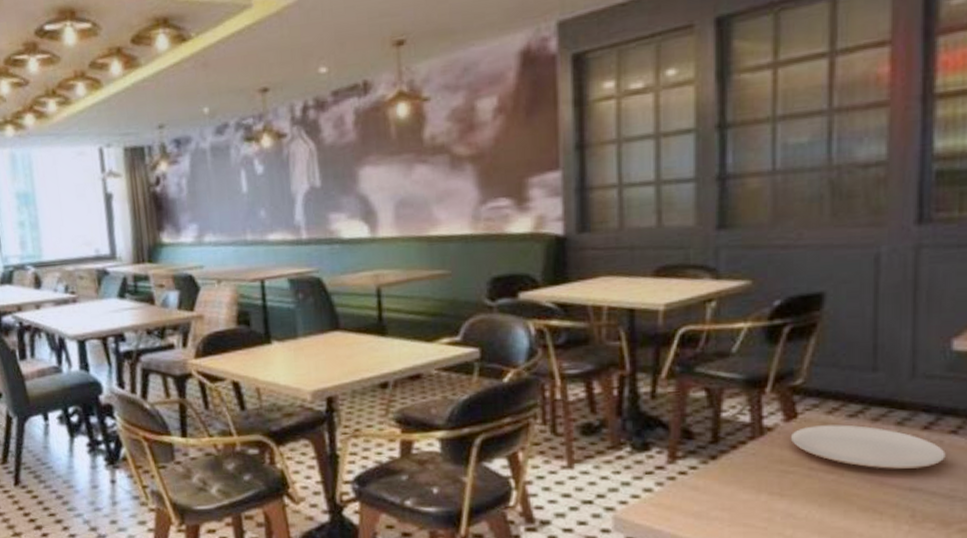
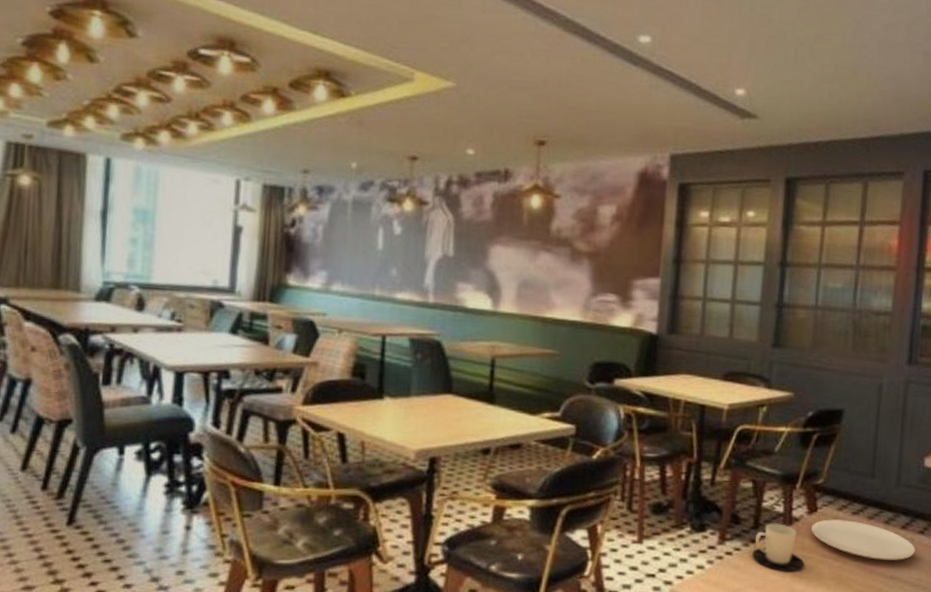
cup: none [712,435,785,489] -> present [751,523,804,571]

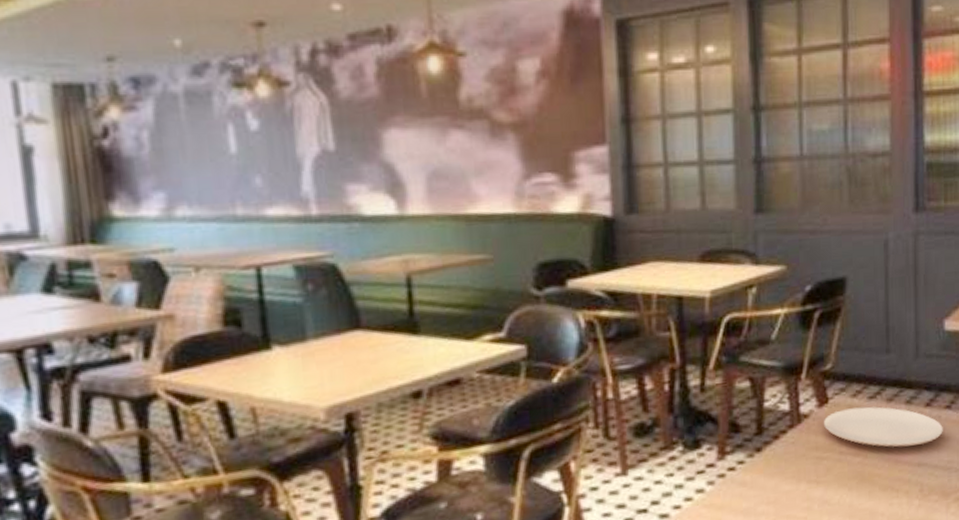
cup: present [751,523,804,571] -> none [758,424,820,478]

